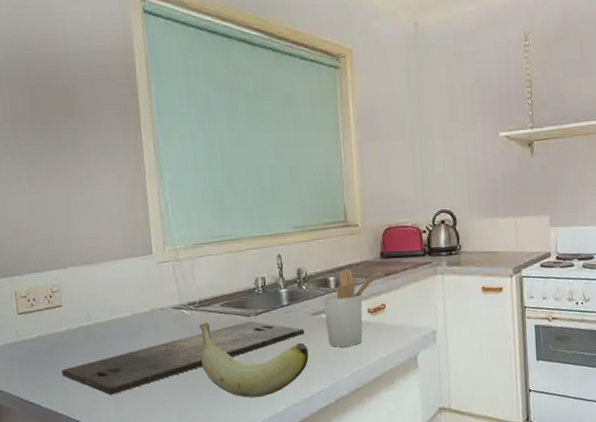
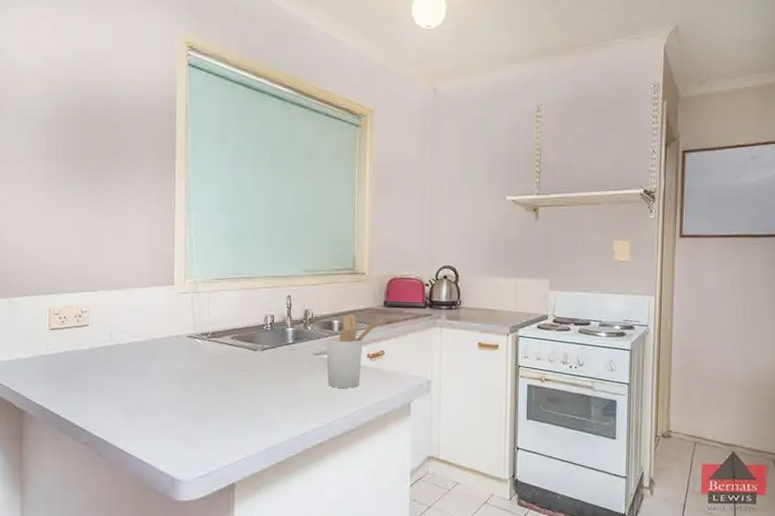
cutting board: present [62,321,305,395] -> none [82,355,306,413]
banana: present [199,322,309,398] -> none [208,353,308,429]

